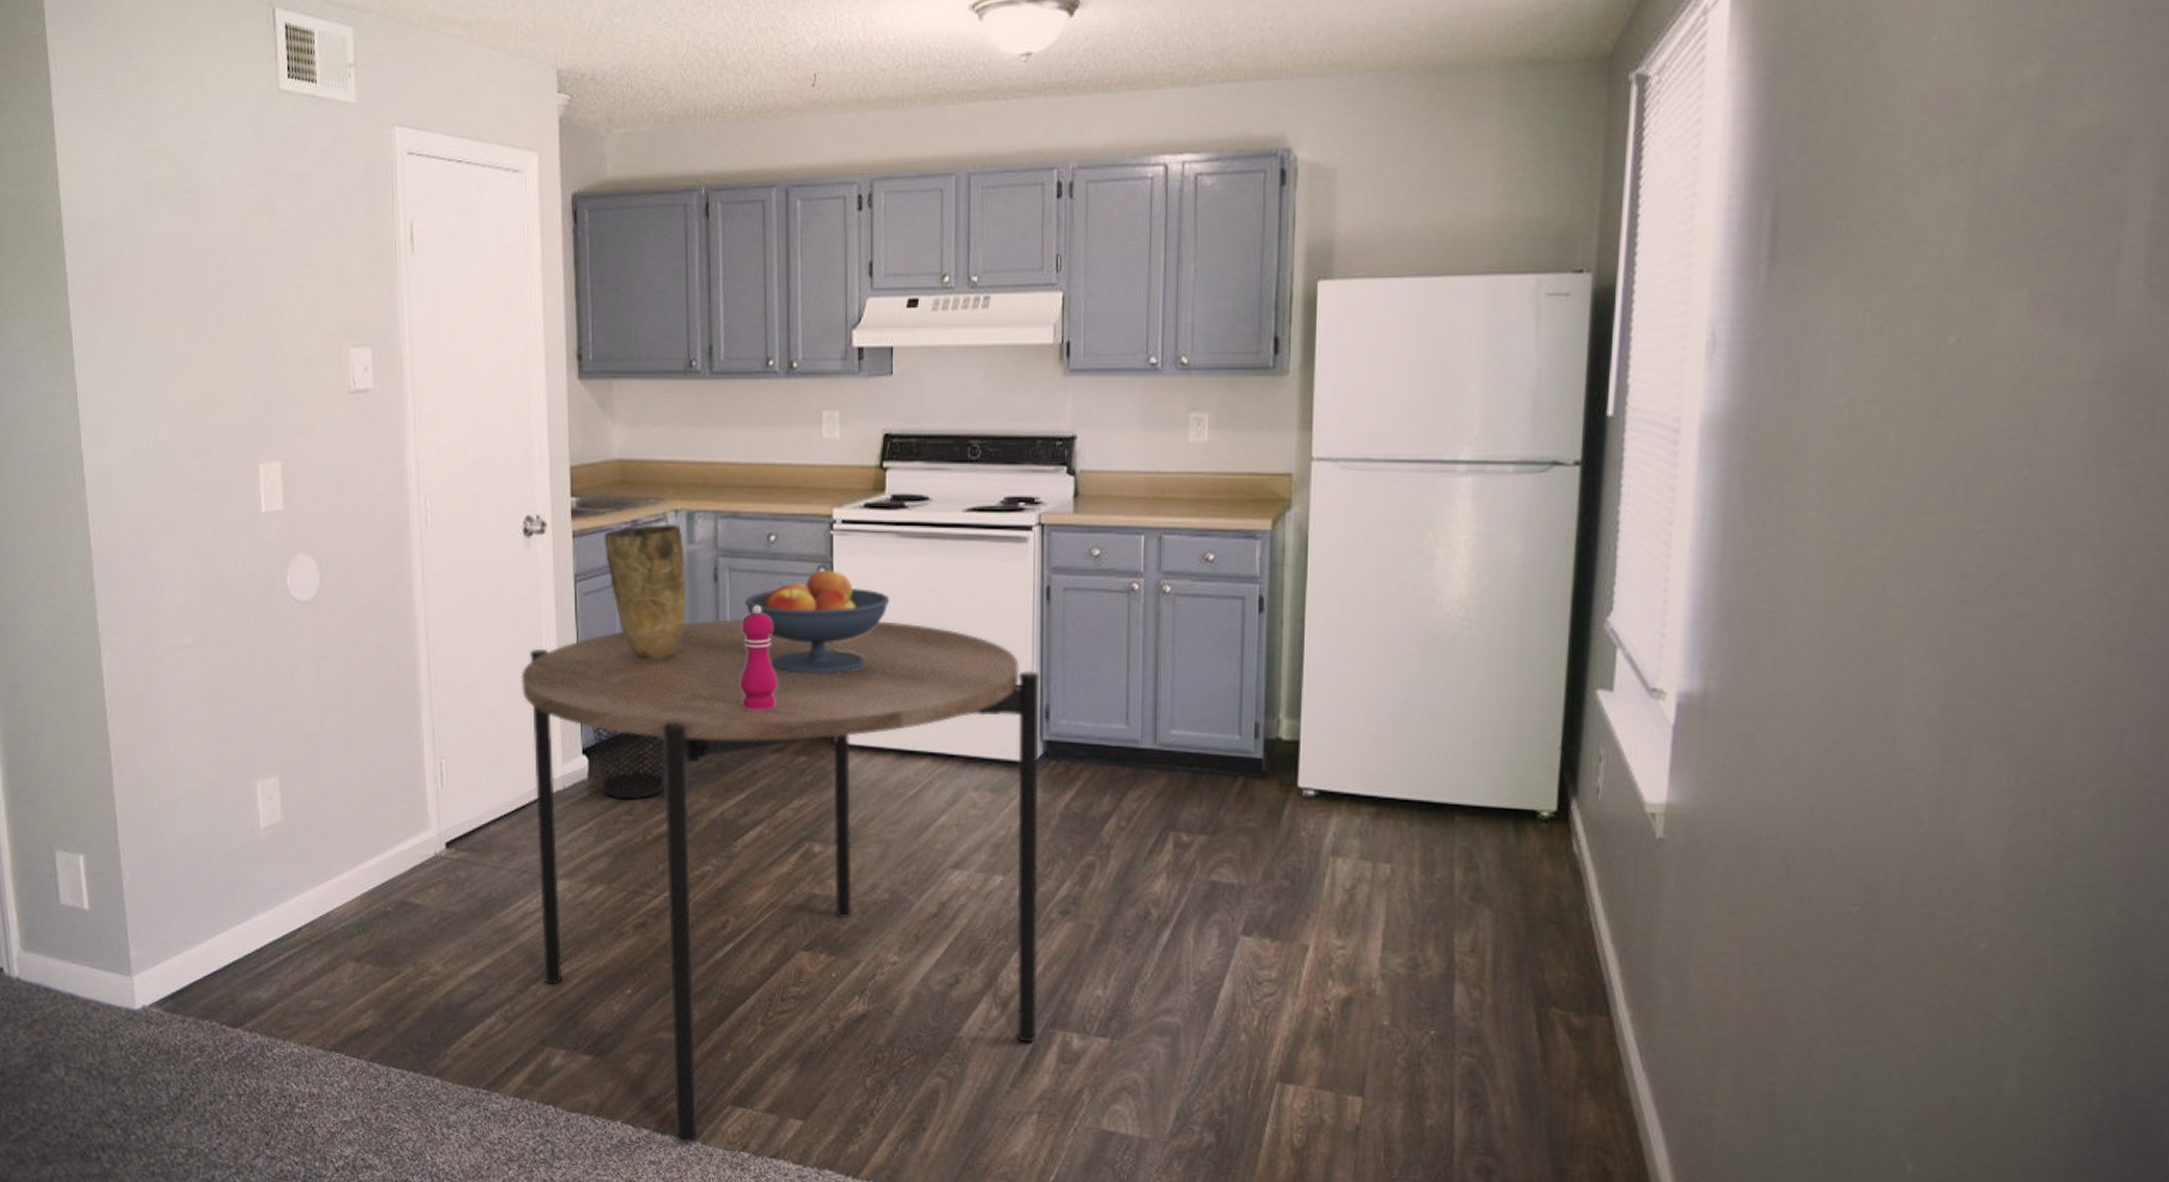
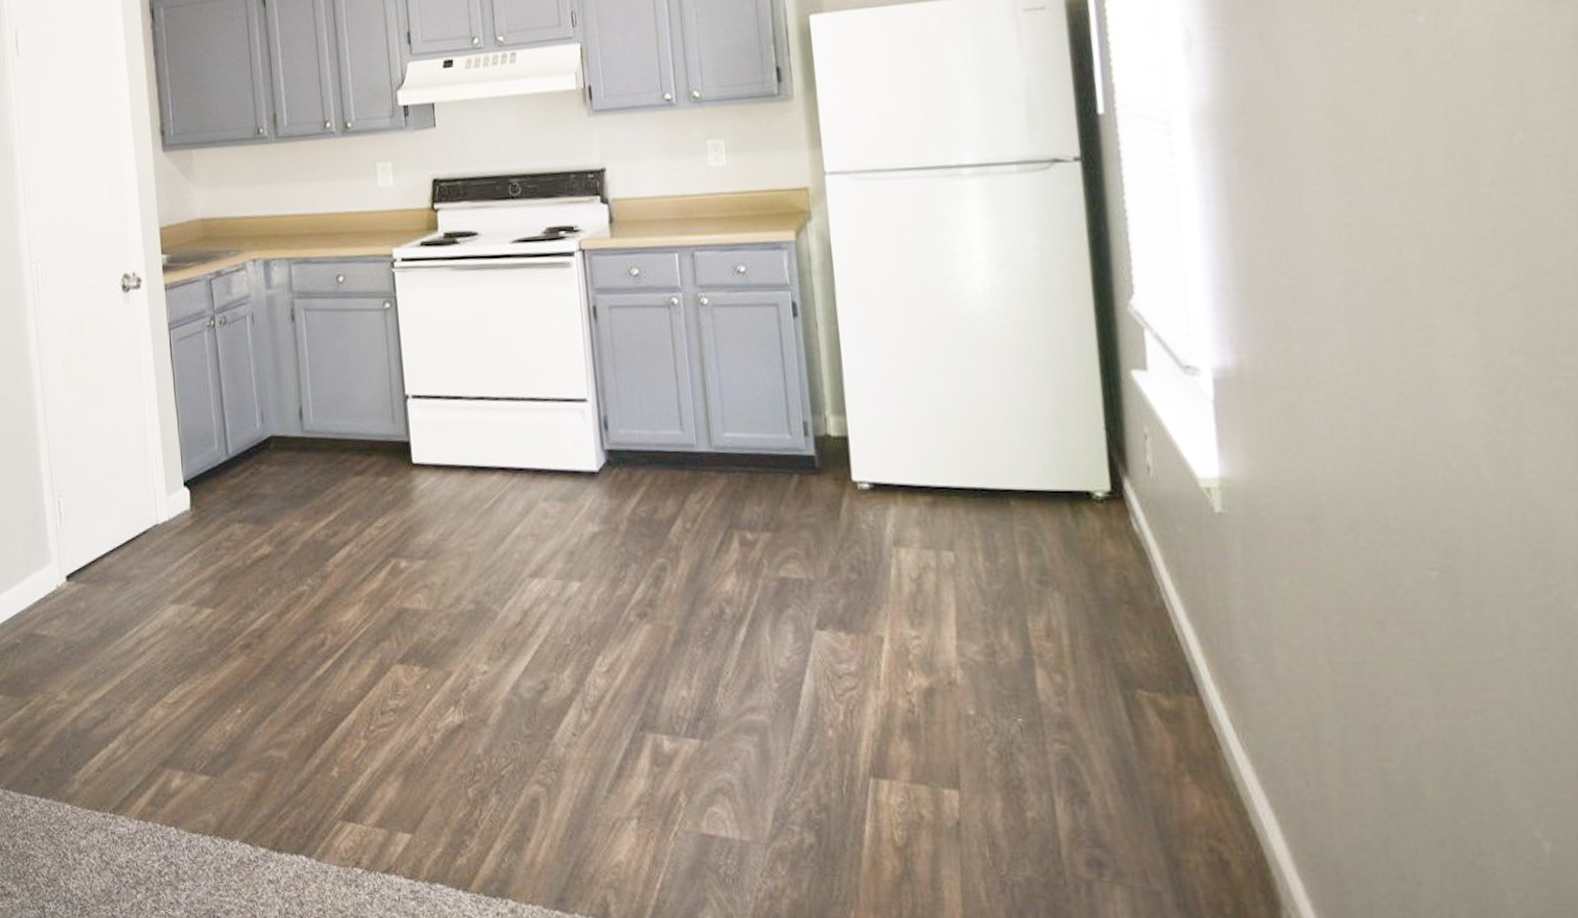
dining table: present [521,619,1040,1145] -> none [126,347,629,862]
wastebasket: present [592,727,666,800] -> none [191,460,261,527]
vase: present [604,523,686,660] -> none [192,272,268,396]
pepper mill: present [740,605,778,710] -> none [318,340,356,437]
fruit bowl: present [745,568,890,674] -> none [320,302,451,400]

